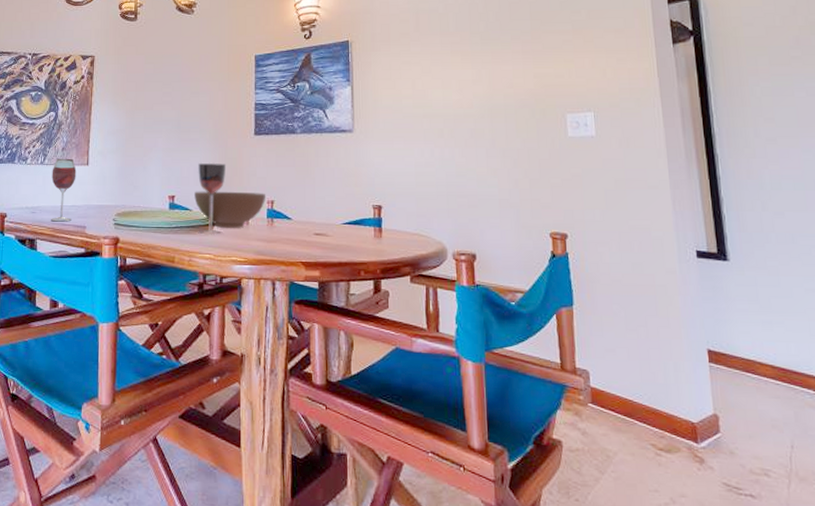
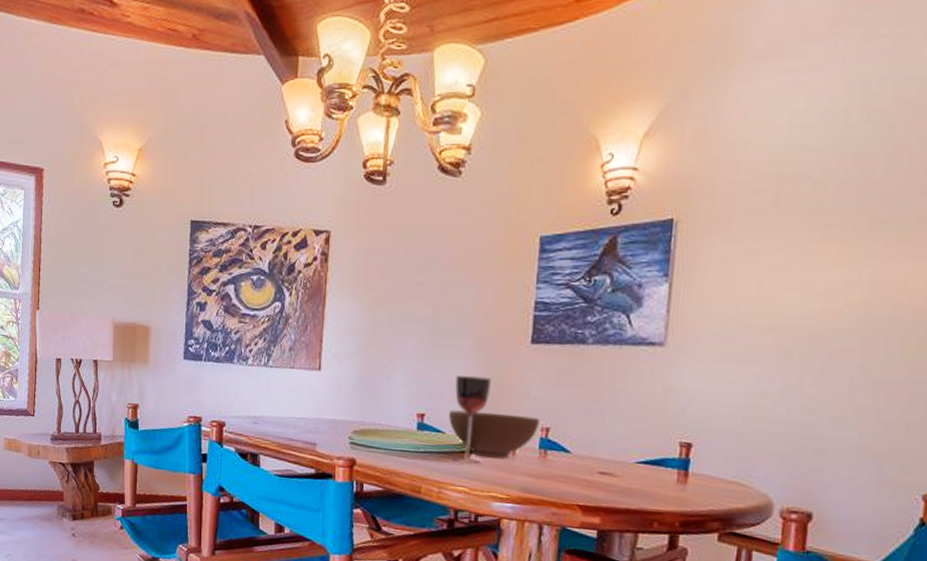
wineglass: present [50,158,77,222] -> none [275,360,307,437]

